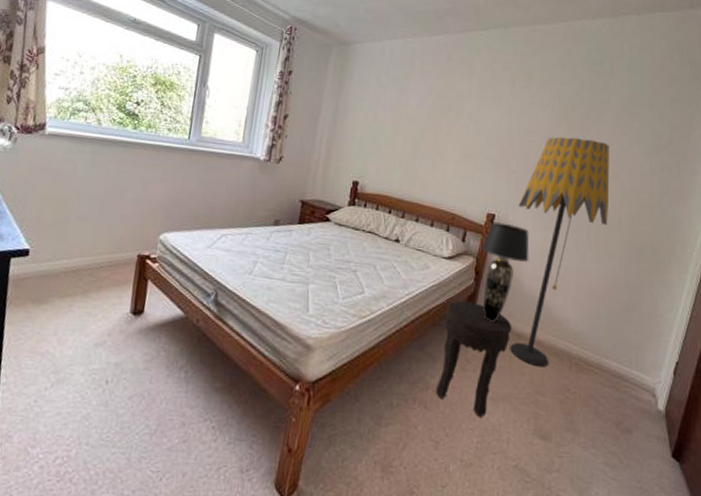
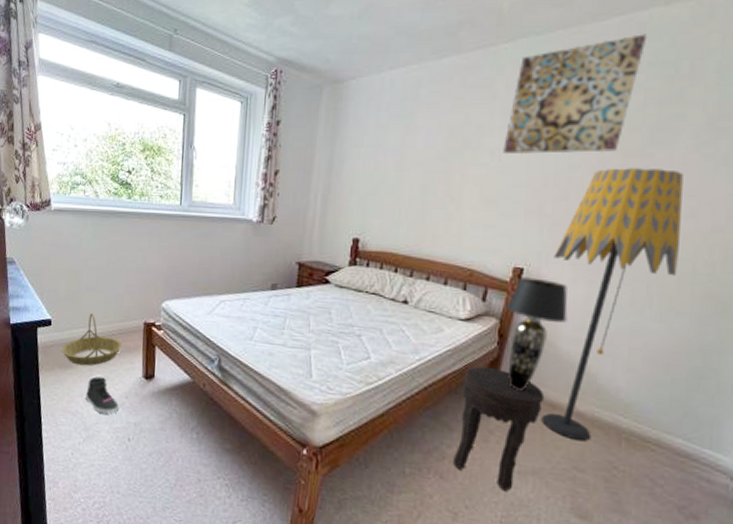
basket: none [37,244,111,301] -> present [61,313,123,366]
sneaker: none [60,312,100,354] -> present [86,376,120,414]
wall art: none [479,37,582,124] -> present [503,34,648,155]

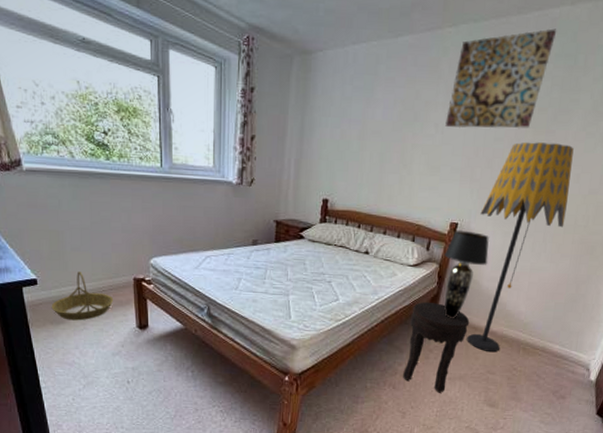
sneaker: present [86,376,120,414] -> none [81,329,117,362]

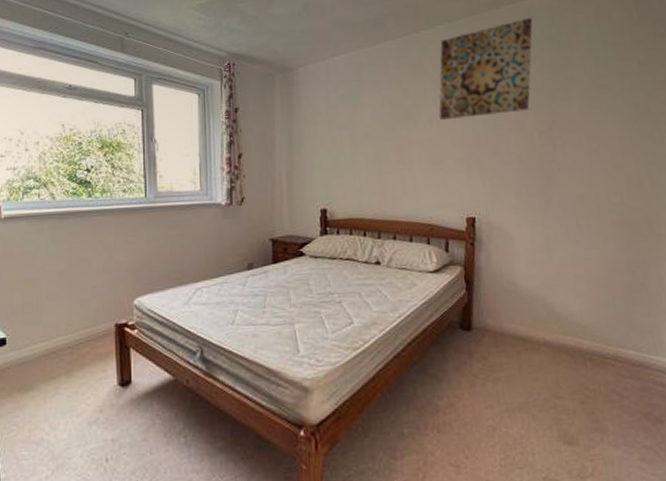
basket: present [51,272,114,321] -> none [20,323,92,385]
side table: present [403,302,470,393] -> none [442,313,516,432]
table lamp: present [444,230,489,318] -> none [467,224,520,330]
floor lamp: present [467,142,574,352] -> none [497,121,597,370]

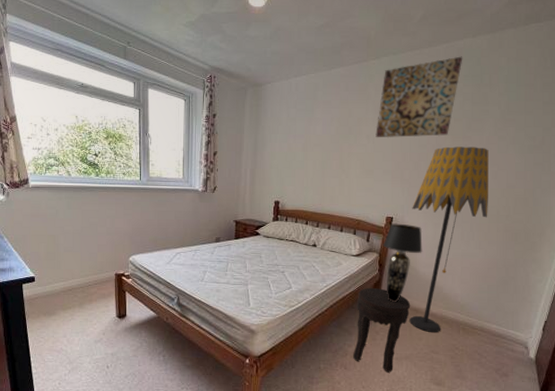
side table: none [442,313,516,432] -> present [353,288,411,373]
table lamp: none [467,224,520,330] -> present [383,223,423,302]
floor lamp: none [497,121,597,370] -> present [409,146,489,333]

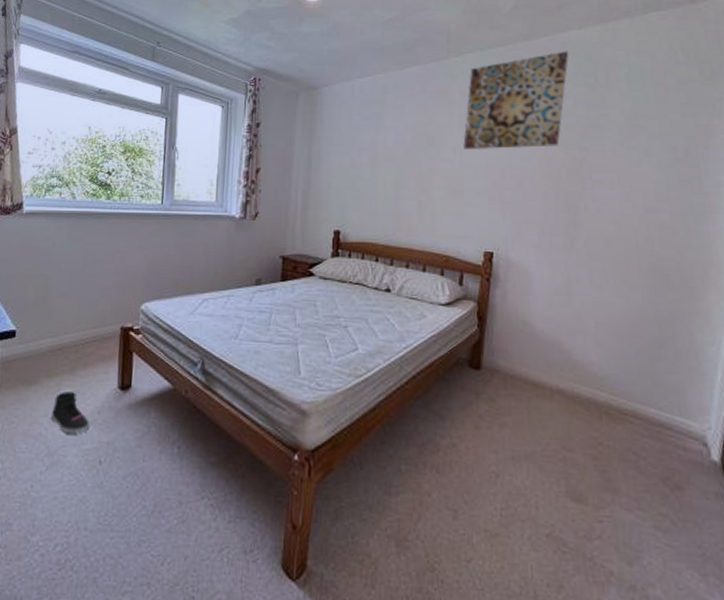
sneaker: none [69,320,98,349] -> present [51,391,91,434]
side table: present [353,288,411,373] -> none [448,351,527,480]
table lamp: present [383,223,423,302] -> none [482,260,537,372]
floor lamp: present [409,146,489,333] -> none [518,160,624,419]

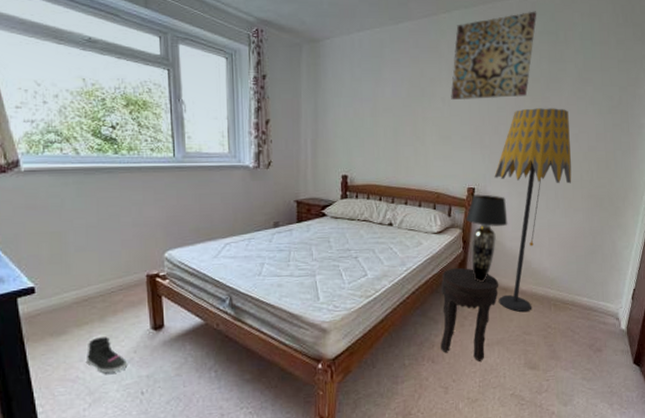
side table: none [448,351,527,480] -> present [440,268,499,362]
table lamp: none [482,260,537,372] -> present [466,194,508,282]
floor lamp: none [518,160,624,419] -> present [494,108,572,313]

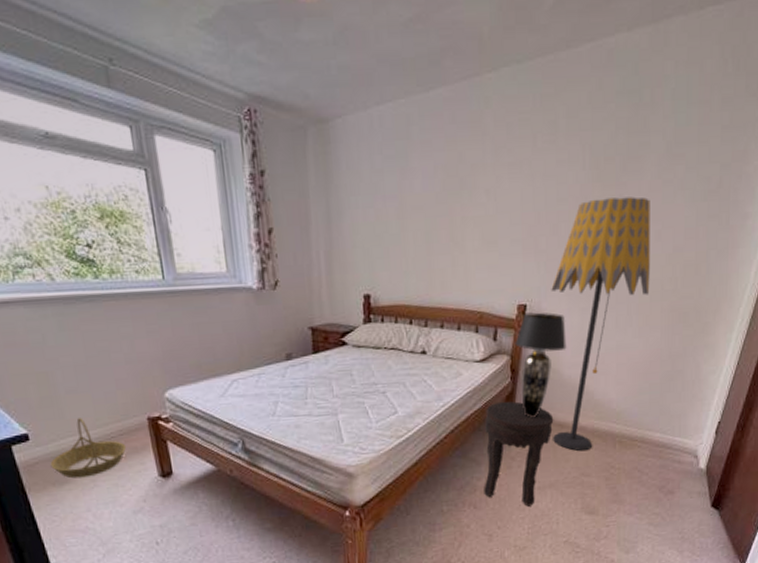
basket: none [51,274,125,330] -> present [50,418,127,479]
sneaker: present [87,337,128,374] -> none [93,485,139,524]
wall art: present [451,11,537,101] -> none [497,61,615,192]

